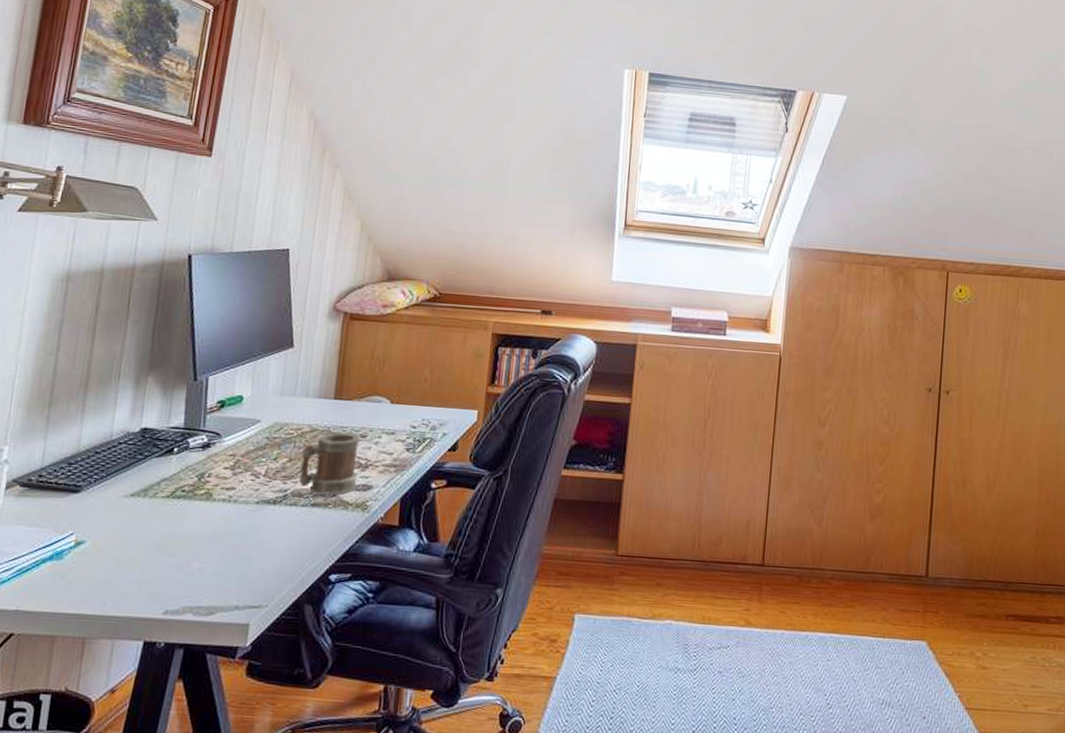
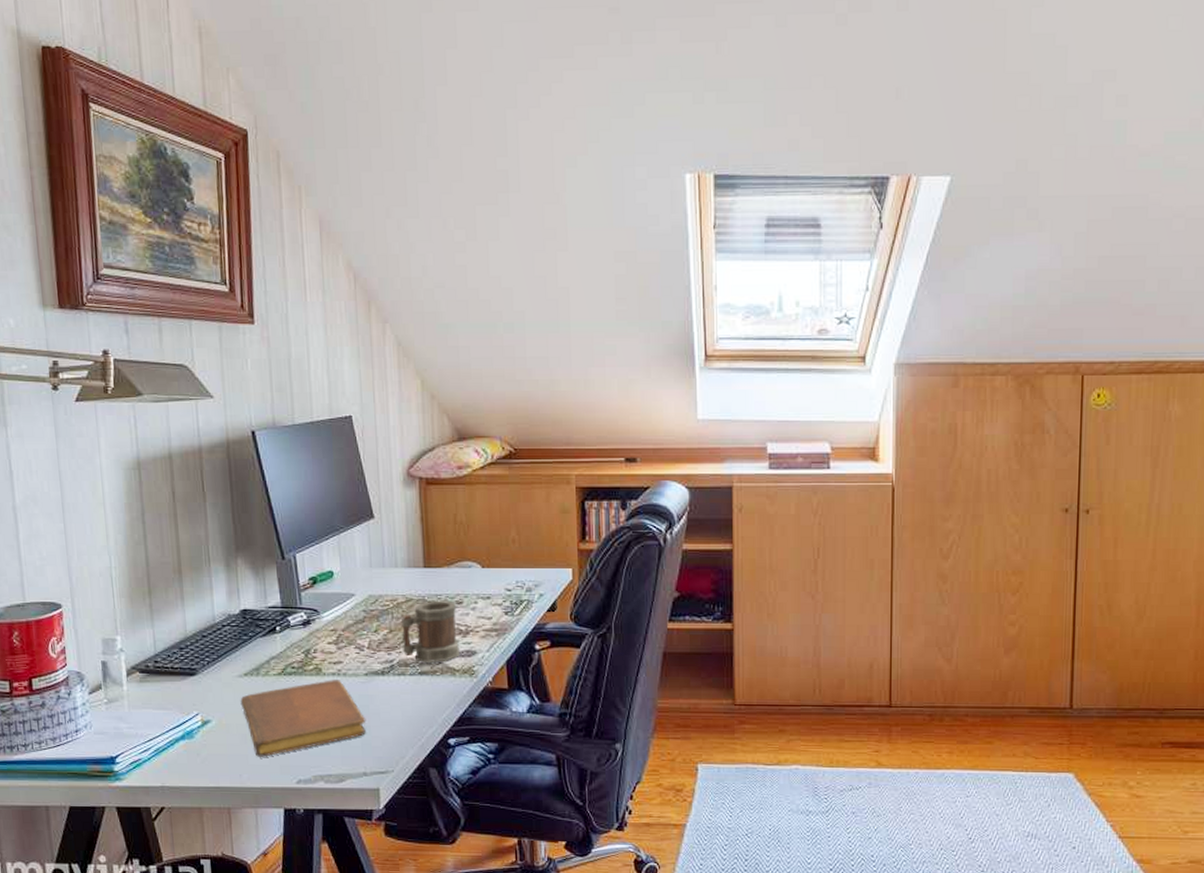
notebook: none [120,506,249,584] -> present [240,680,366,757]

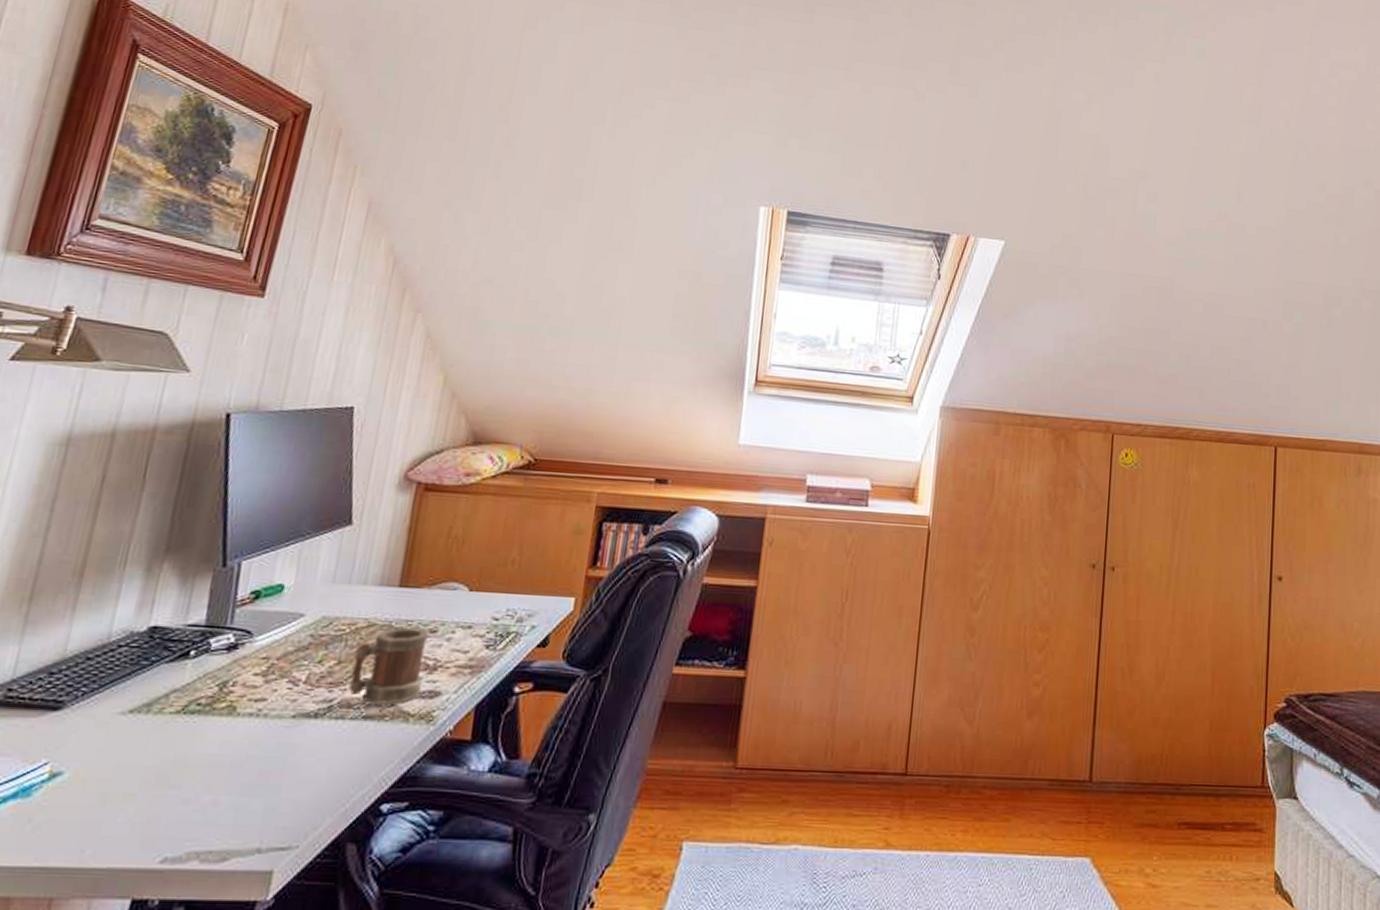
notebook: present [240,680,366,757] -> none [111,722,279,825]

